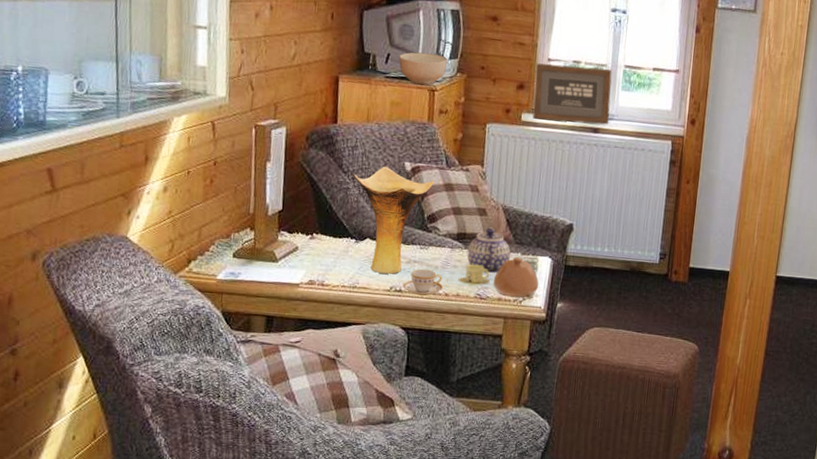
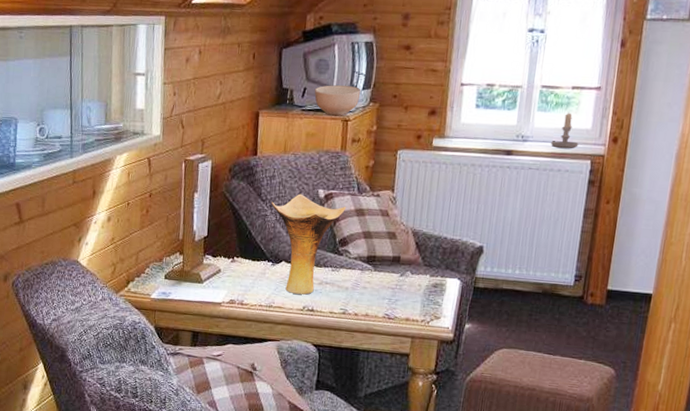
teacup: present [402,269,443,297] -> none [314,290,353,316]
cup and saucer: present [458,264,490,286] -> none [367,285,398,306]
teapot: present [466,227,511,273] -> none [376,250,420,294]
sugar bowl: present [493,257,539,298] -> none [401,279,447,319]
picture frame: present [532,63,612,125] -> none [444,88,528,147]
candle: none [635,92,660,130] -> present [551,111,579,149]

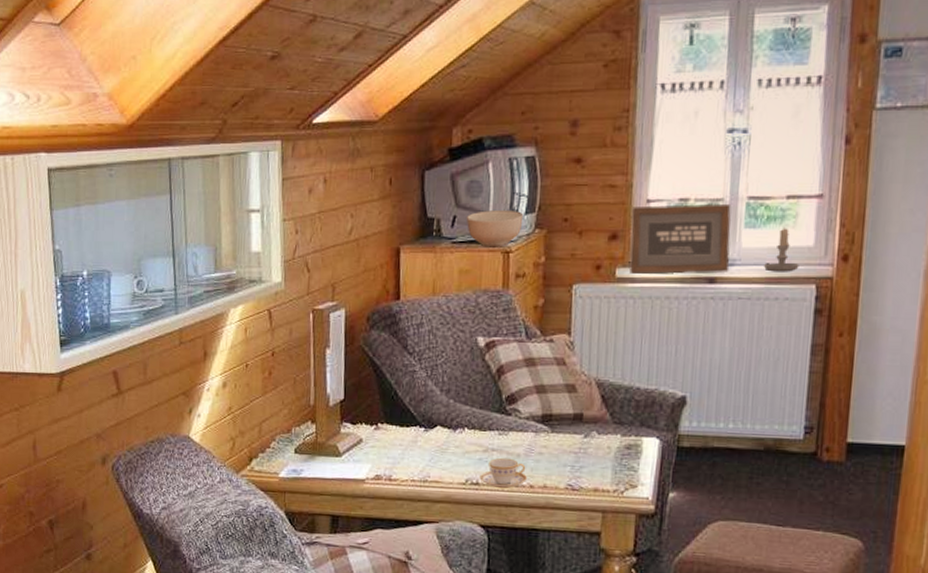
vase: present [270,193,347,295] -> none [419,343,513,466]
teacup: none [314,290,353,316] -> present [479,457,527,489]
picture frame: none [444,88,528,147] -> present [629,203,731,275]

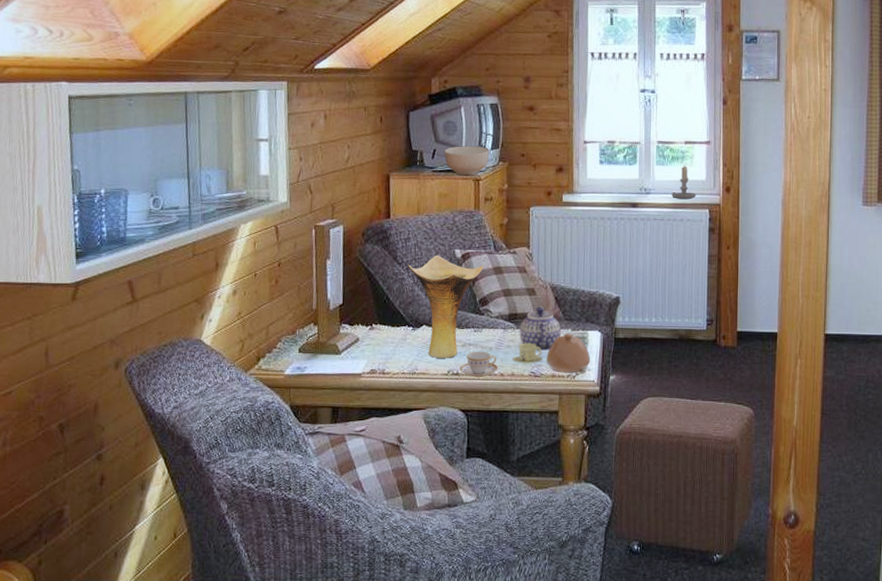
vase: none [419,343,513,466] -> present [407,255,484,359]
cup and saucer: none [545,449,583,475] -> present [512,343,542,364]
teapot: none [554,405,609,459] -> present [519,306,562,350]
sugar bowl: none [587,439,645,488] -> present [546,333,591,373]
picture frame: present [629,203,731,275] -> none [572,146,647,200]

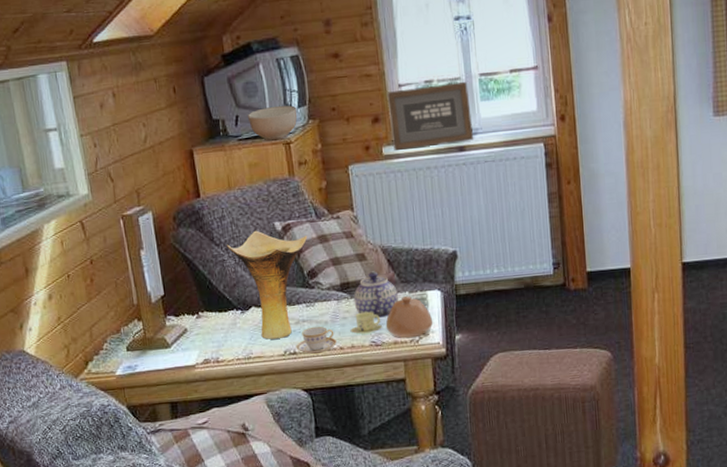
picture frame: none [572,146,647,200] -> present [386,81,474,151]
candle: present [672,164,696,200] -> none [501,96,528,136]

